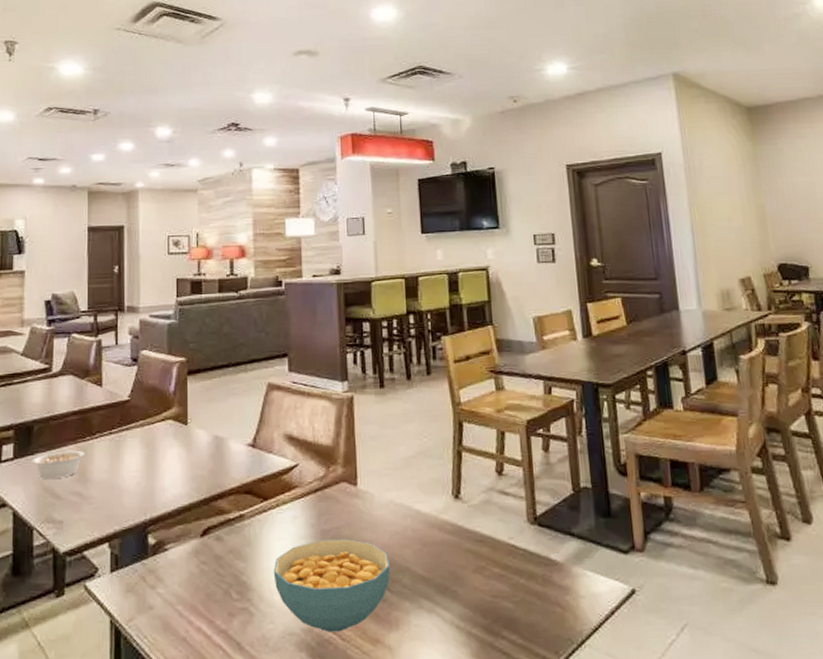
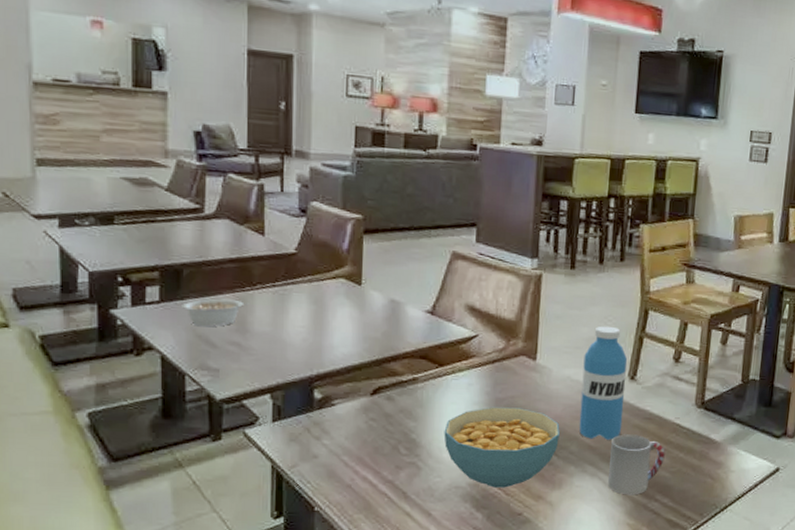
water bottle: none [404,442,454,569] -> present [579,326,627,440]
cup: none [445,560,505,633] -> present [608,434,665,495]

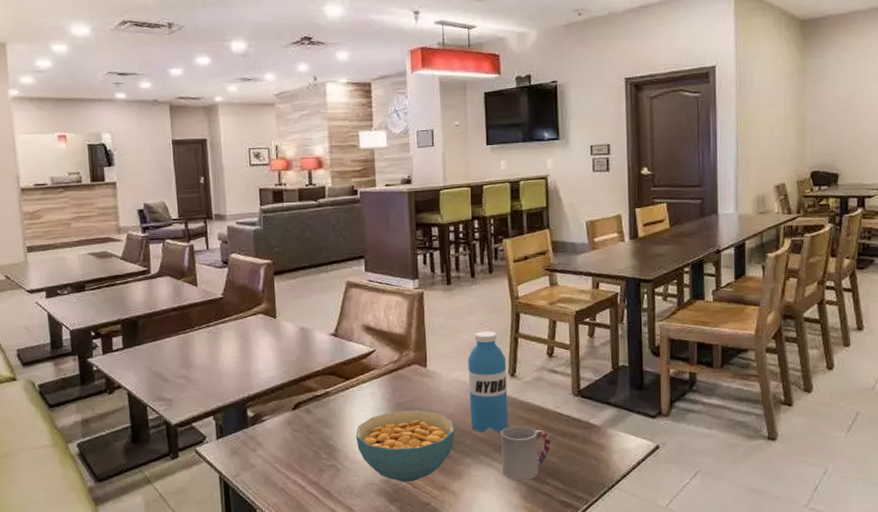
legume: present [182,298,249,326] -> none [140,340,190,365]

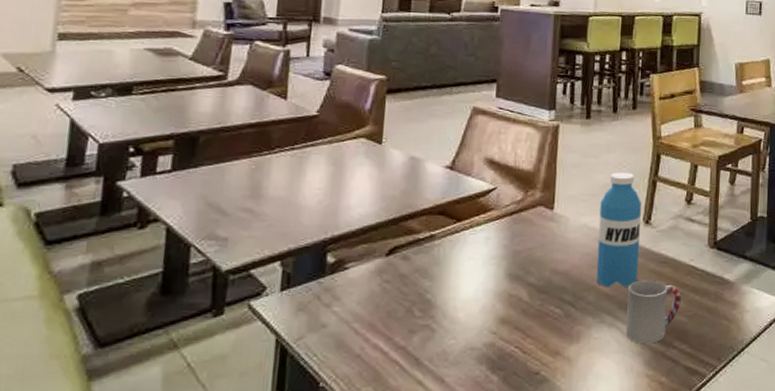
cereal bowl: present [355,410,455,482] -> none [460,259,577,346]

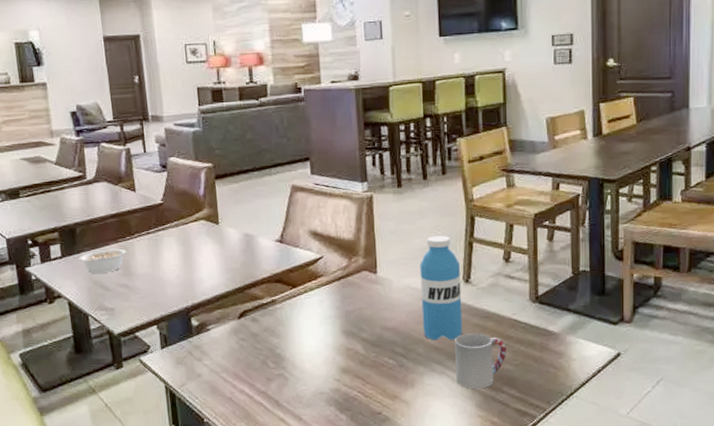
legume: none [194,164,266,193] -> present [79,248,131,274]

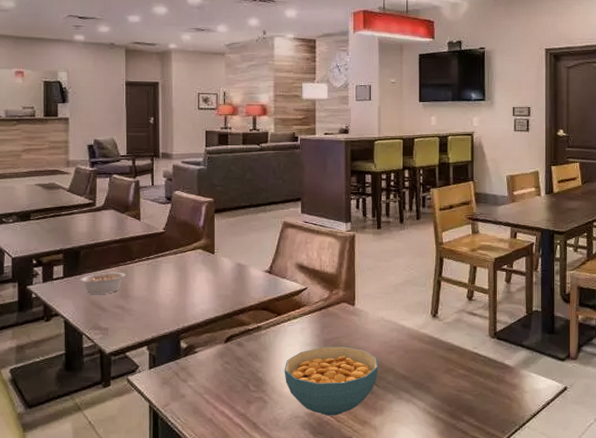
cereal bowl: none [304,318,407,391] -> present [284,346,378,416]
water bottle: present [420,235,463,341] -> none [393,273,429,370]
cup: present [455,333,507,389] -> none [422,364,467,417]

